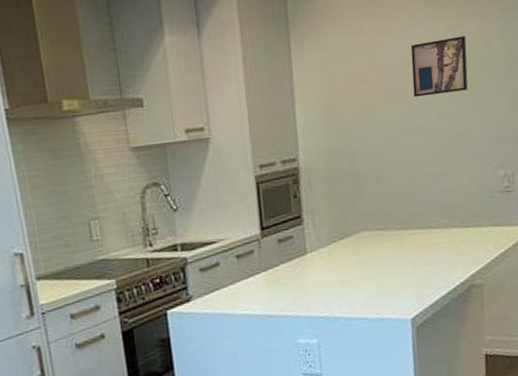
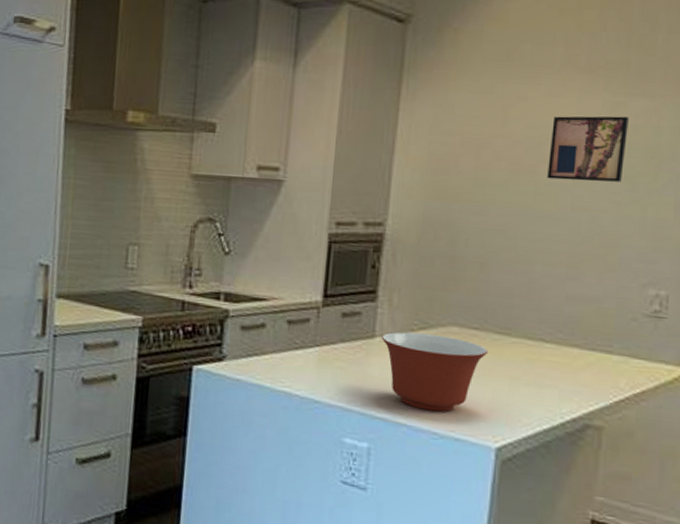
mixing bowl: none [311,240,394,303] -> present [381,332,489,412]

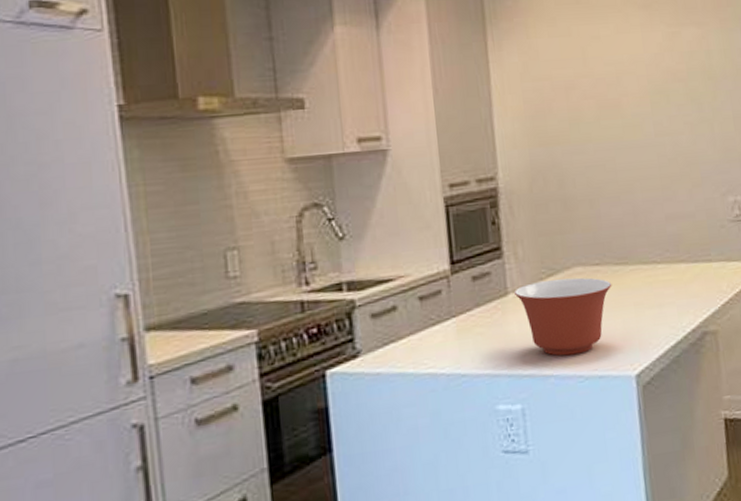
wall art: present [547,116,629,182] -> none [625,45,690,110]

